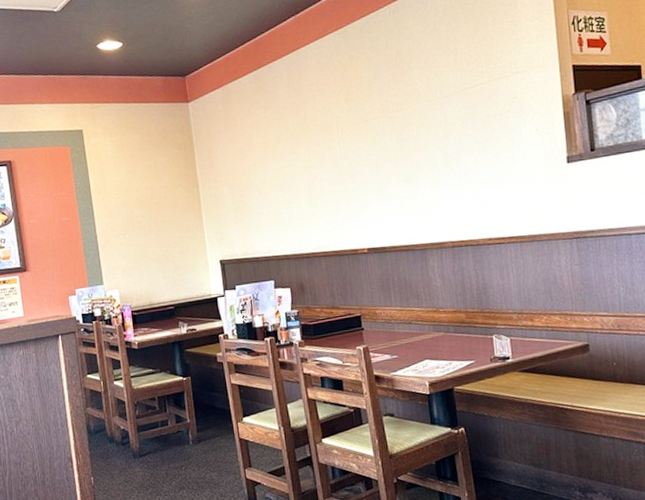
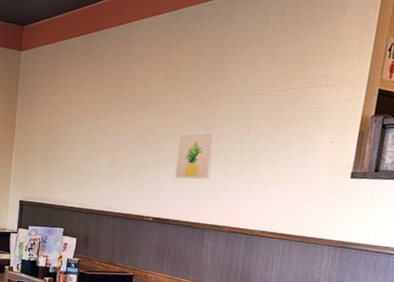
wall art: none [375,145,419,201] -> present [175,132,216,180]

